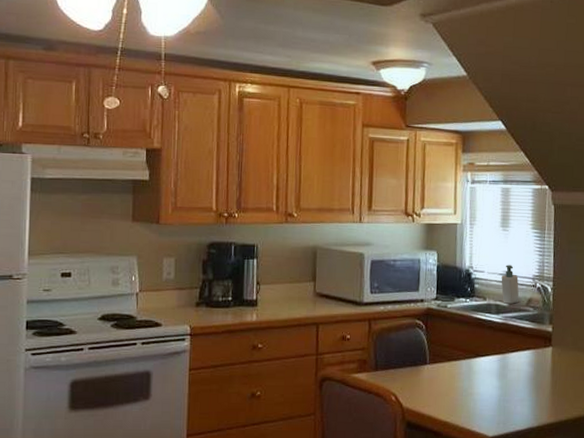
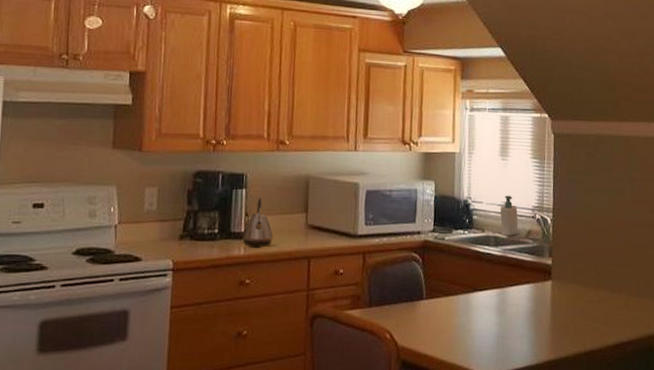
kettle: none [253,267,284,315] -> present [241,198,274,248]

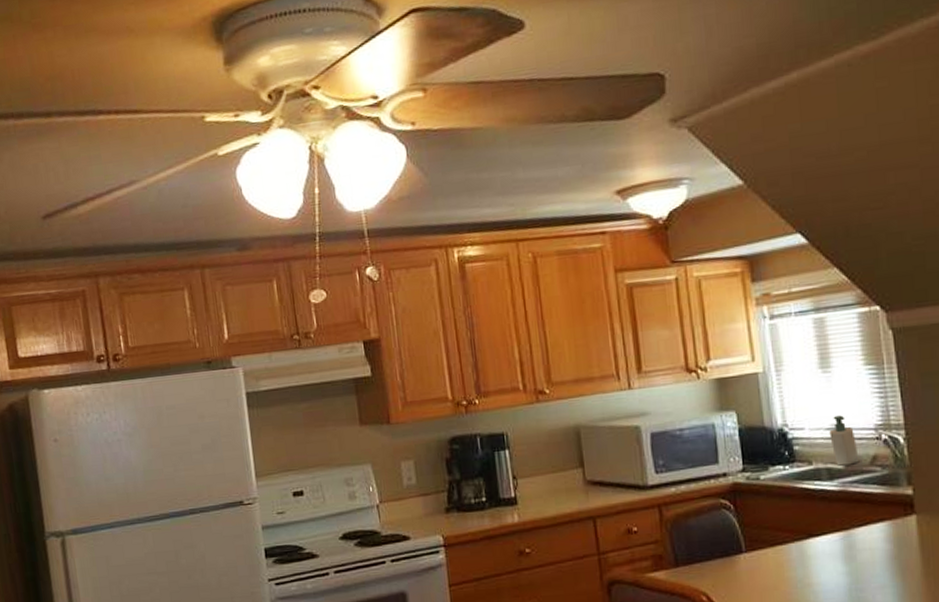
kettle: present [241,198,274,248] -> none [512,457,549,513]

